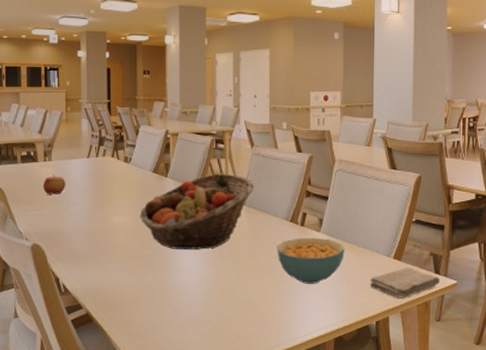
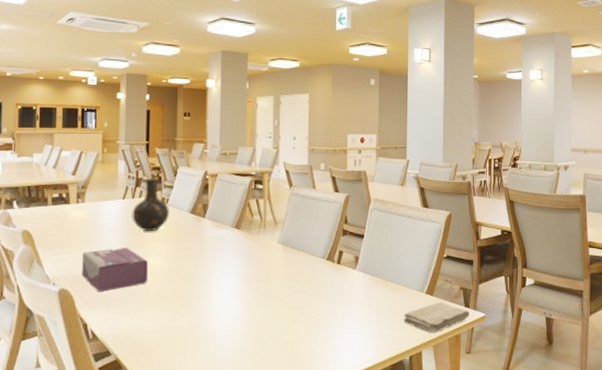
apple: present [43,174,66,195] -> none [75,216,99,237]
tissue box: none [52,206,115,248] -> present [82,248,149,292]
vase: none [97,136,132,191] -> present [132,177,169,232]
fruit basket: present [139,173,255,250] -> none [175,213,293,290]
cereal bowl: present [277,237,345,284] -> none [313,275,379,321]

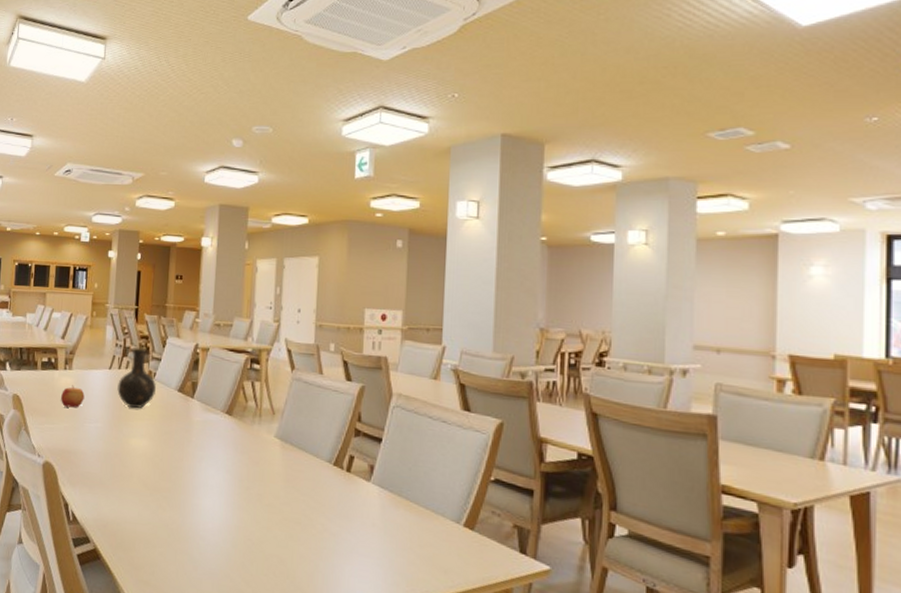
apple: none [75,216,99,237] -> present [61,385,85,408]
tissue box: present [82,248,149,292] -> none [66,423,132,470]
washcloth: present [404,301,469,333] -> none [432,539,526,581]

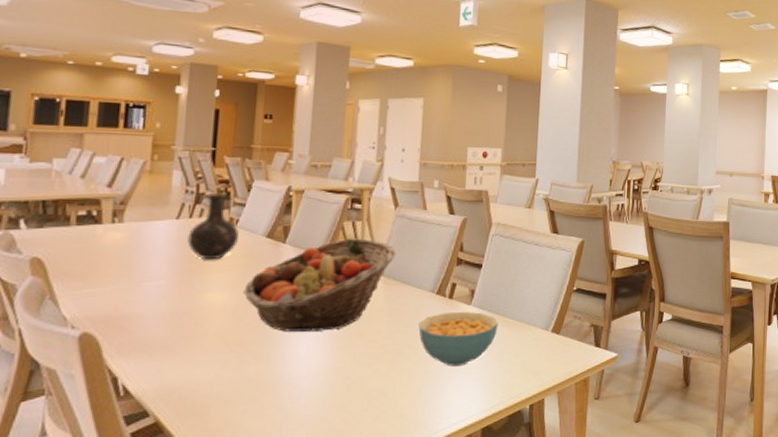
apple: present [61,385,85,408] -> none [106,240,142,266]
fruit basket: none [160,398,293,488] -> present [243,238,396,332]
cereal bowl: none [316,486,400,548] -> present [418,311,498,366]

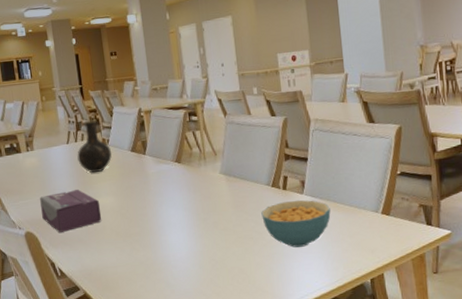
tissue box: none [114,280,207,336] -> present [40,190,102,233]
fruit basket: present [243,238,396,332] -> none [123,144,233,225]

